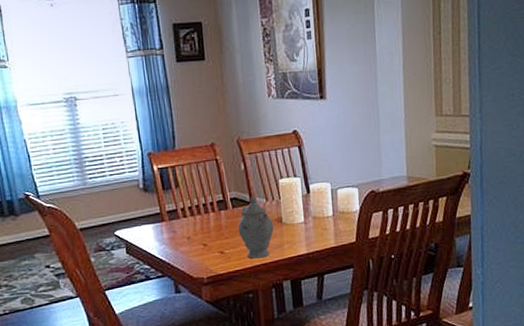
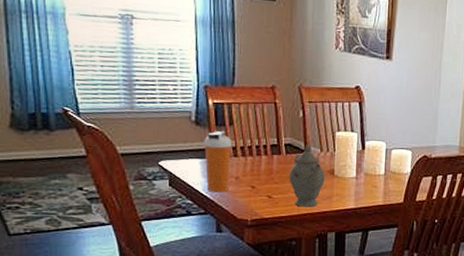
shaker bottle: none [154,194,183,255] -> present [204,131,232,193]

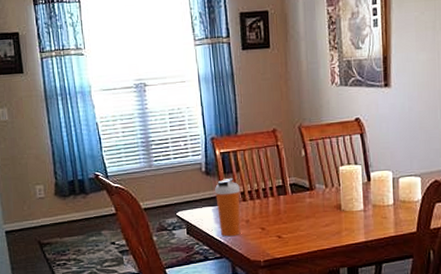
teapot: present [289,144,325,207] -> none [296,182,332,244]

